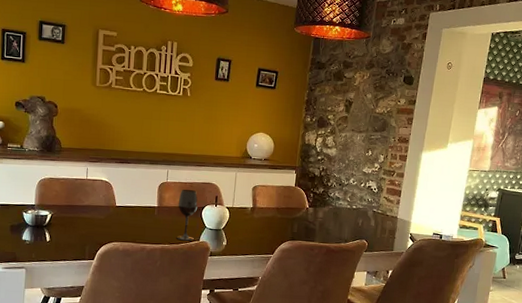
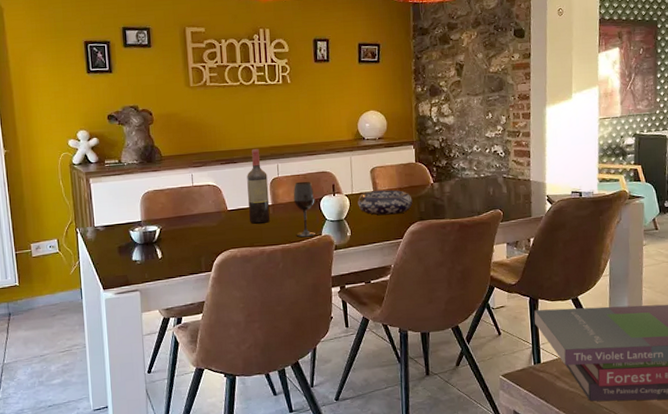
wine bottle: none [134,152,157,223] -> present [247,148,271,224]
decorative bowl: none [236,207,287,232] -> present [358,189,413,216]

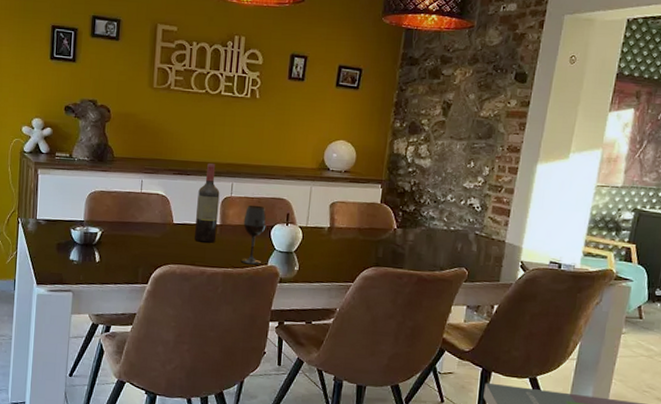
decorative bowl: present [358,189,413,216] -> none [311,226,371,256]

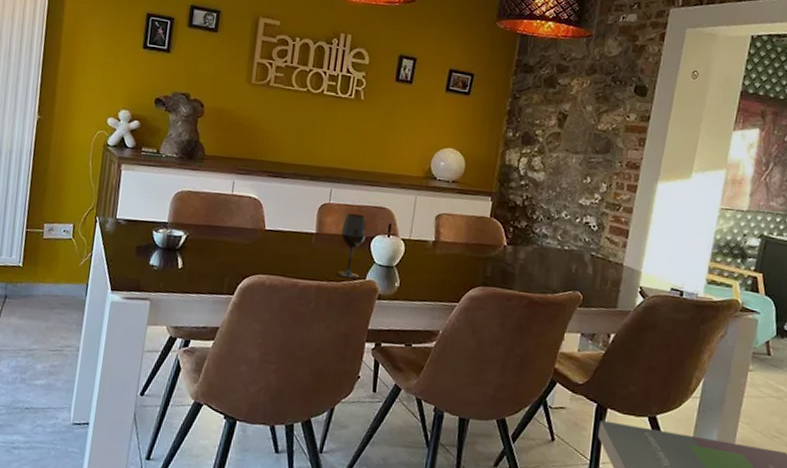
wine bottle: present [194,162,220,243] -> none [286,165,318,253]

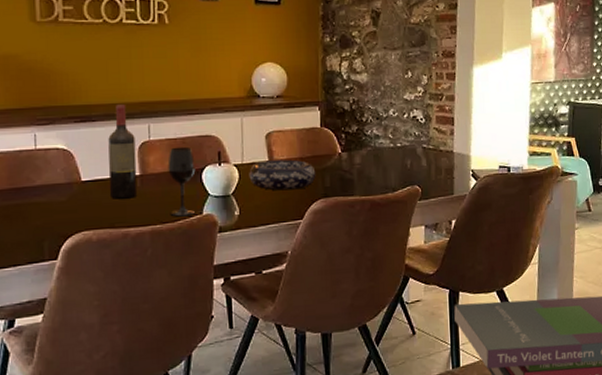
wine bottle: none [286,165,318,253] -> present [108,103,138,199]
decorative bowl: none [414,240,479,273] -> present [249,159,316,191]

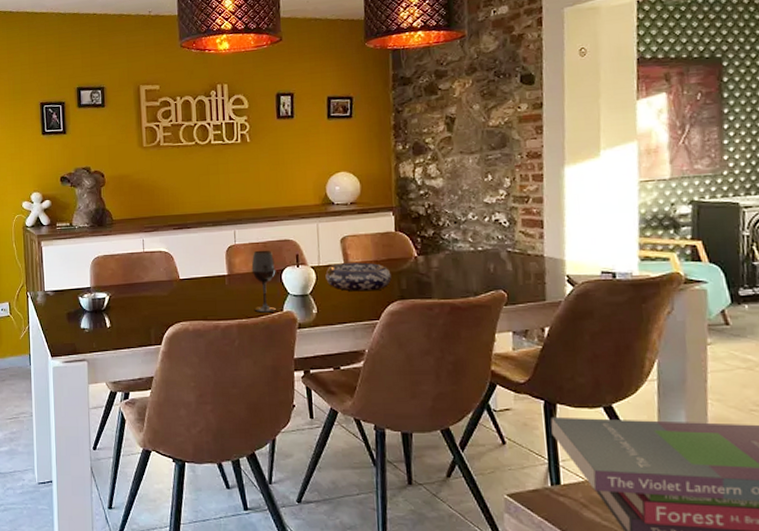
wine bottle: present [108,103,138,199] -> none [201,212,226,295]

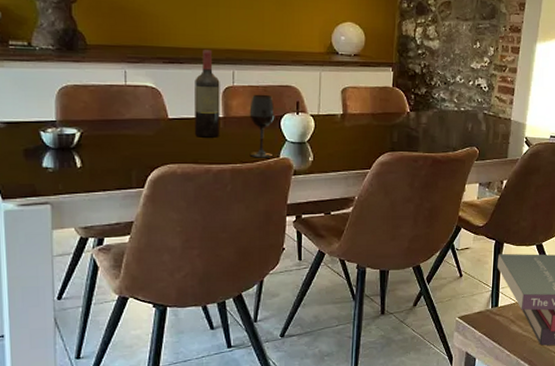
wine bottle: none [201,212,226,295] -> present [194,48,220,138]
decorative bowl: present [325,262,392,292] -> none [324,113,385,142]

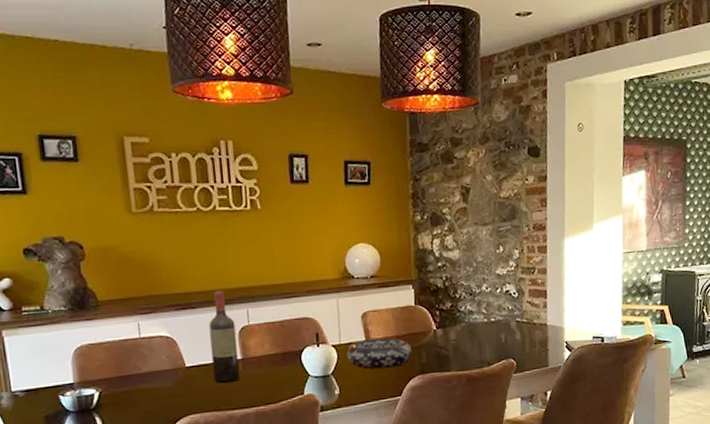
wine glass: present [249,94,275,158] -> none [267,329,296,398]
decorative bowl: none [324,113,385,142] -> present [347,338,413,369]

